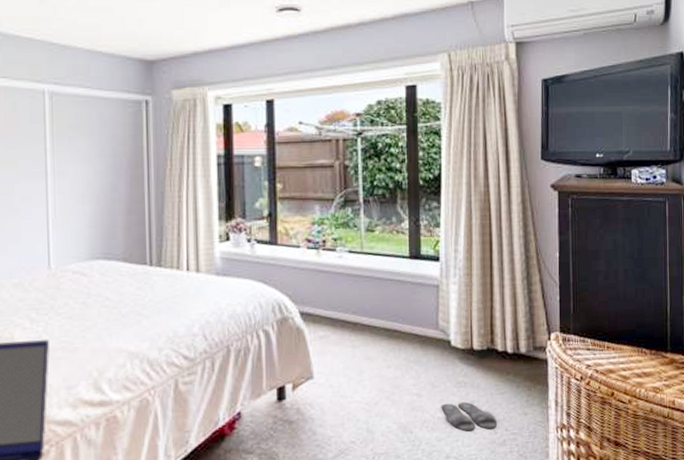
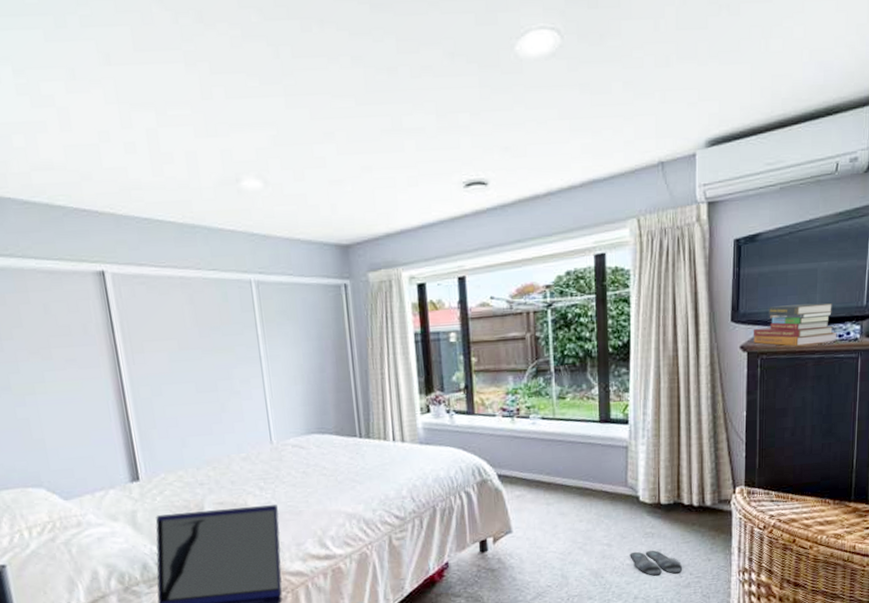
books: none [563,146,644,188] -> present [753,303,837,347]

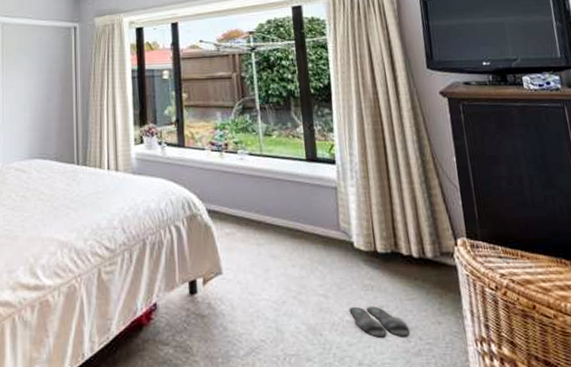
books: present [753,303,837,347] -> none [450,54,538,95]

